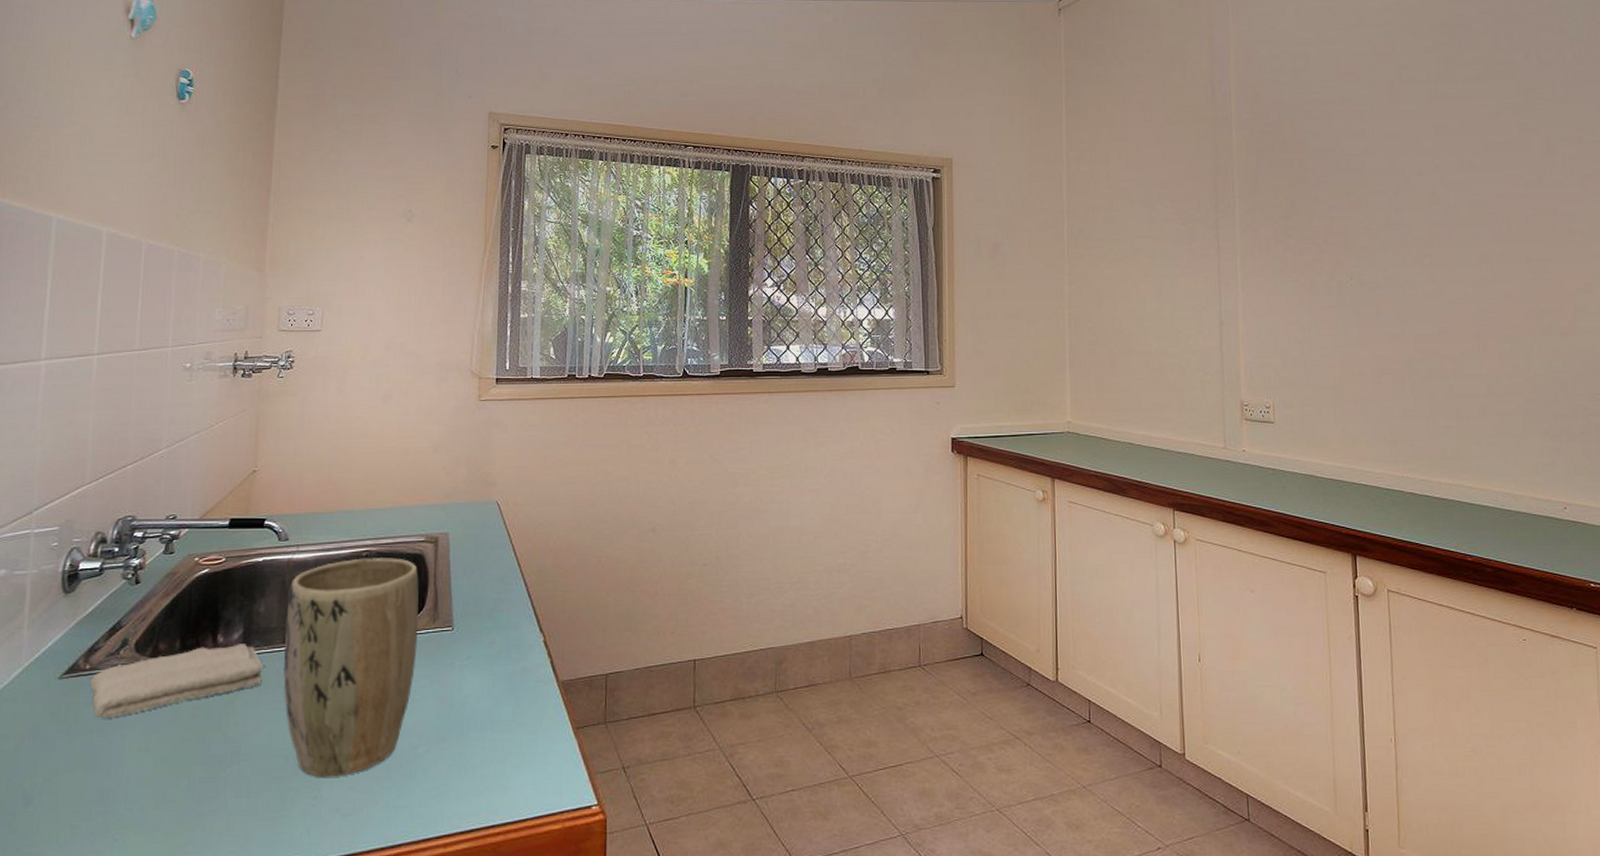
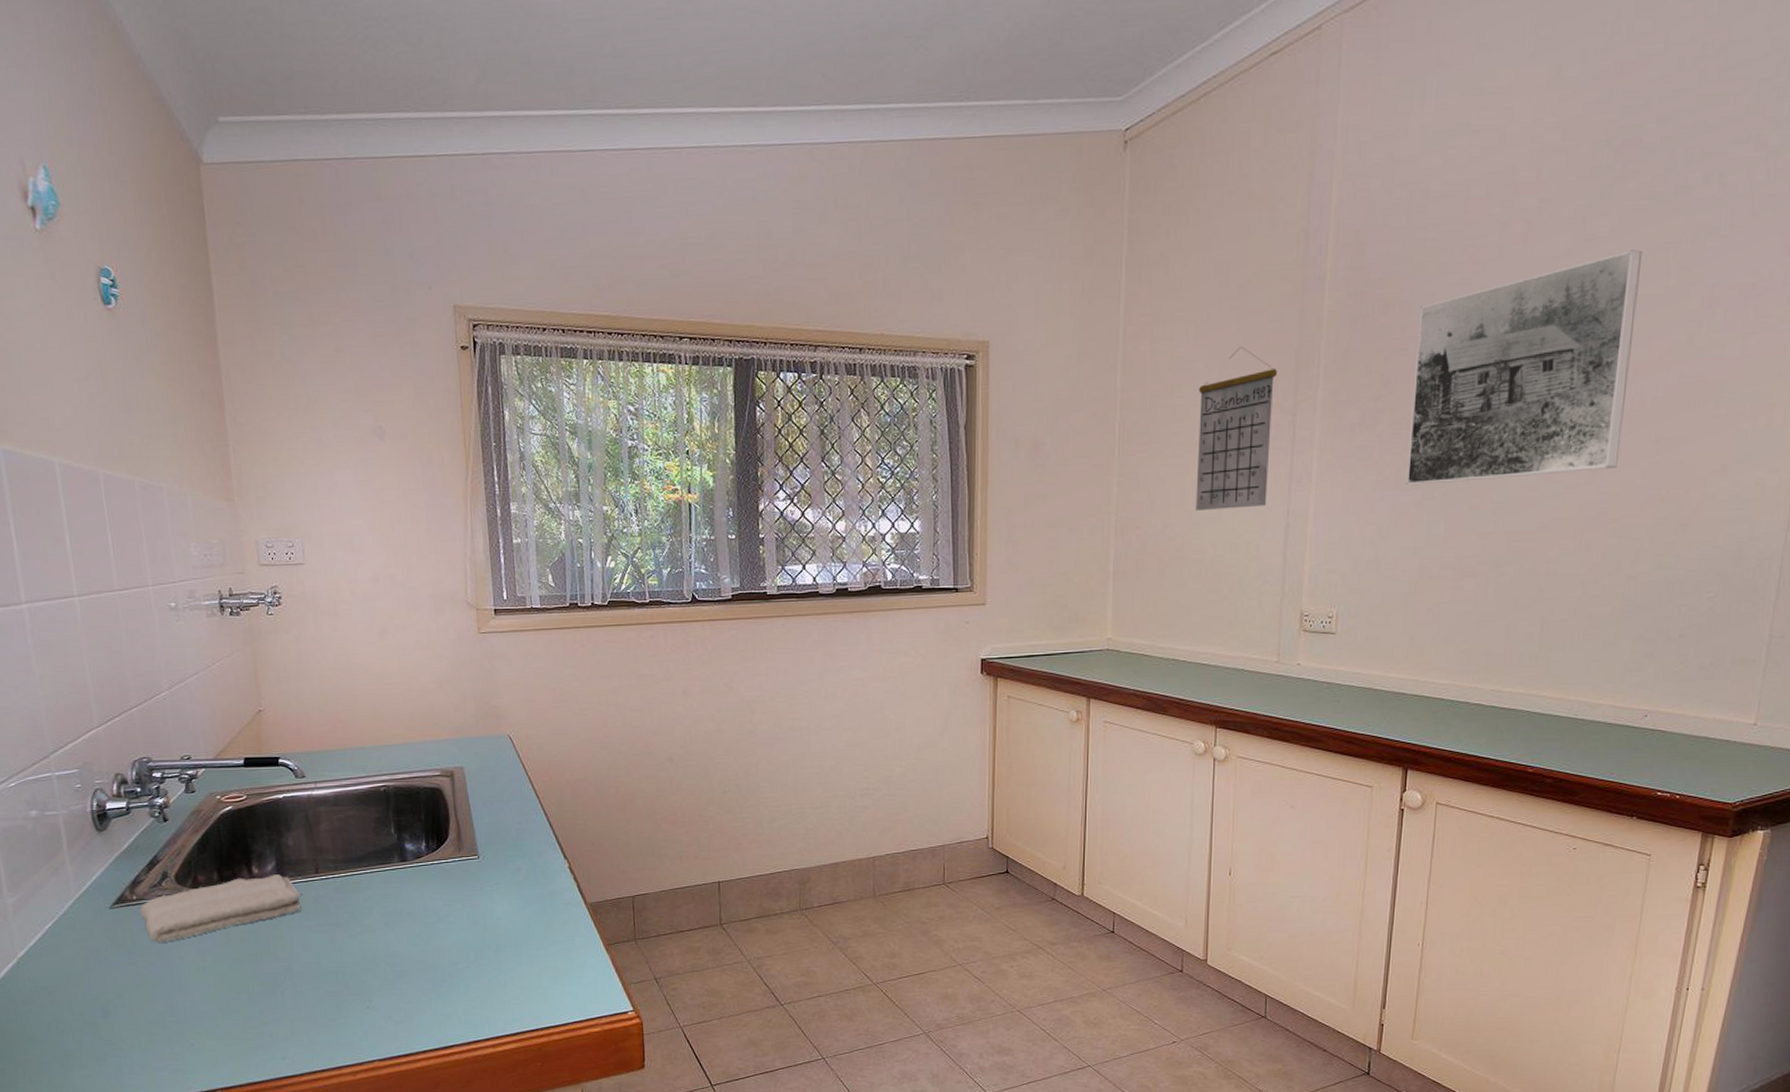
plant pot: present [282,558,419,777] -> none [313,792,447,990]
calendar: none [1133,171,1201,308] -> present [1195,347,1278,510]
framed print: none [1312,107,1498,292] -> present [1406,250,1643,486]

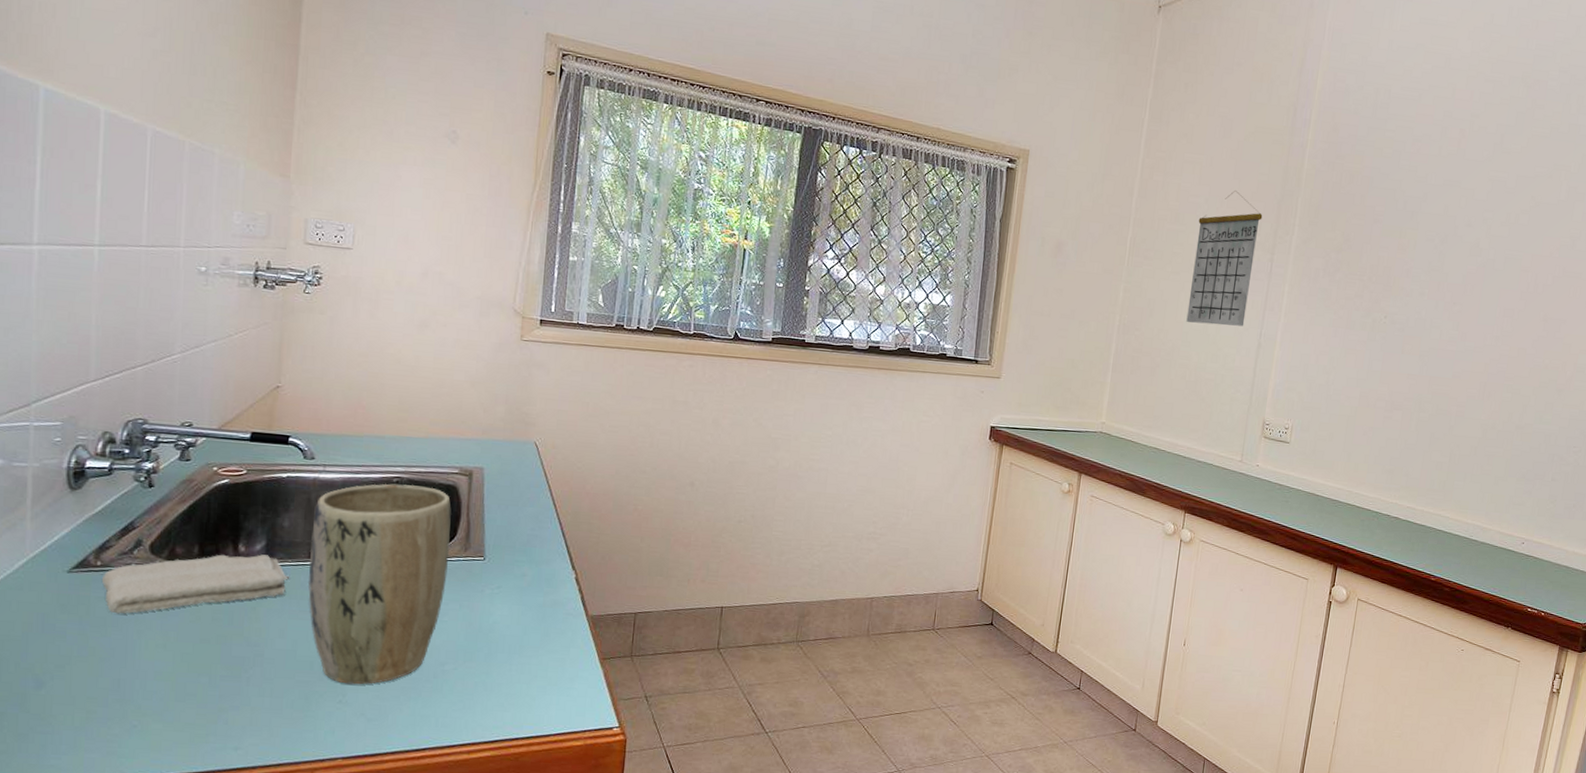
plant pot: none [313,792,447,990] -> present [307,483,452,685]
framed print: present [1406,250,1643,486] -> none [1355,166,1543,337]

